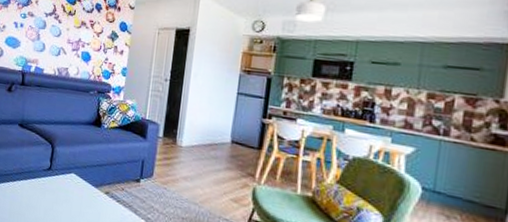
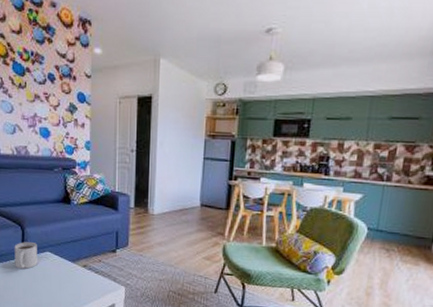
mug: none [40,160,64,189] -> present [14,242,38,269]

